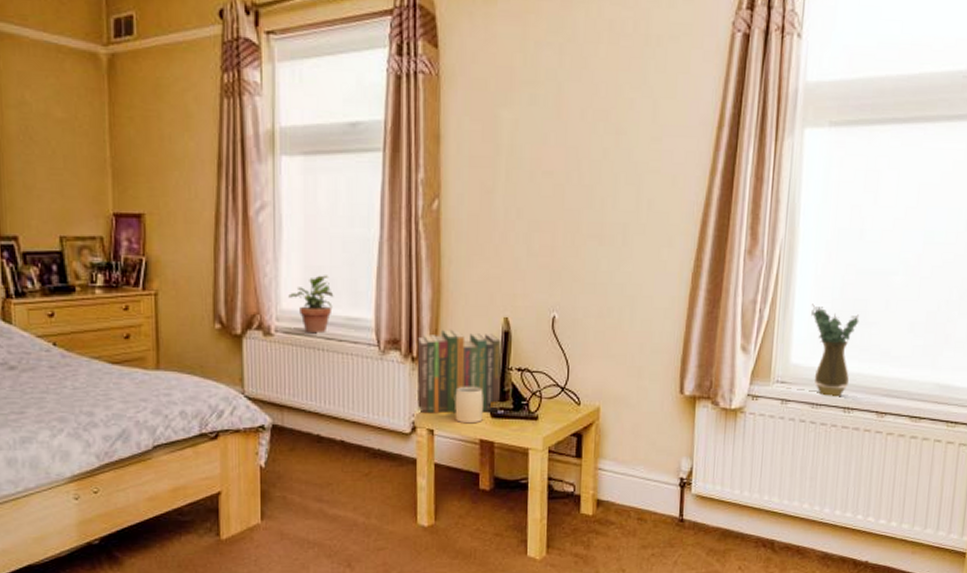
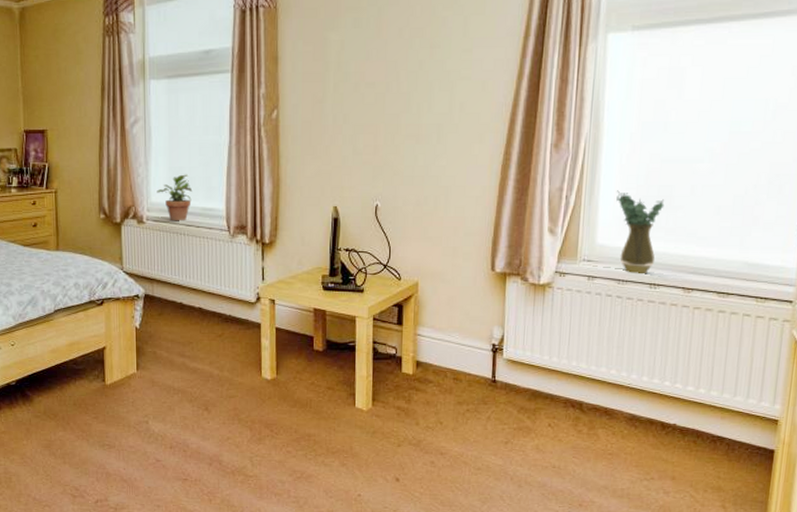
books: present [417,330,501,414] -> none [260,218,332,287]
mug: present [455,386,483,424] -> none [292,263,316,295]

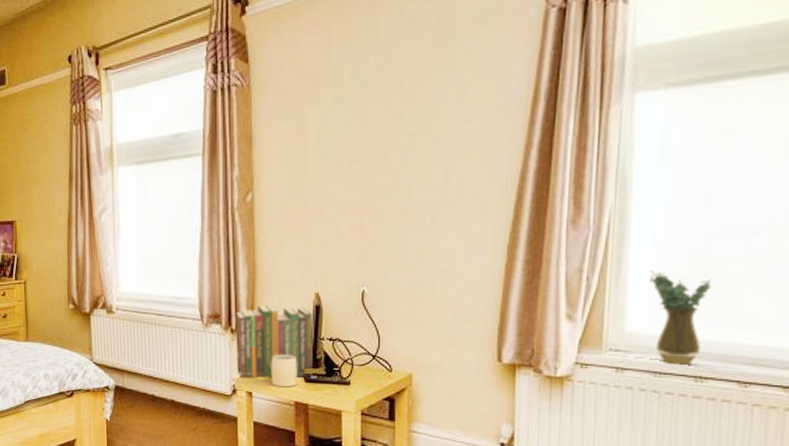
potted plant: present [157,174,193,221] -> none [126,262,164,311]
books: none [260,218,332,287] -> present [236,306,314,378]
mug: none [292,263,316,295] -> present [271,354,297,388]

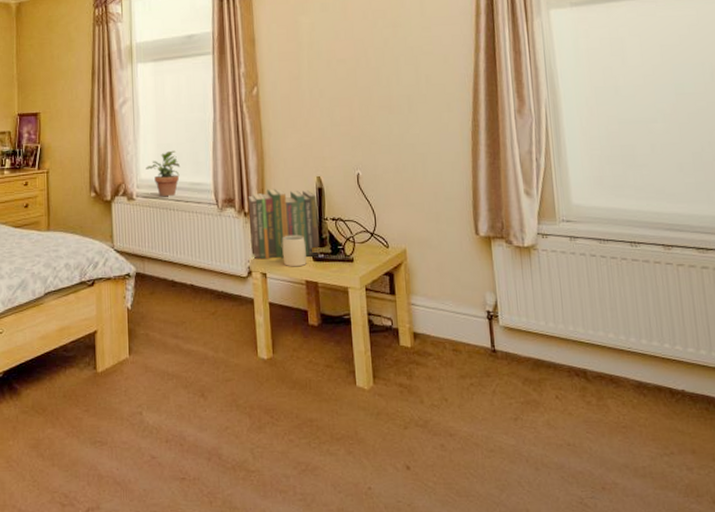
potted plant: none [126,262,164,311] -> present [146,150,181,197]
vase: present [650,270,712,366] -> none [583,151,630,233]

